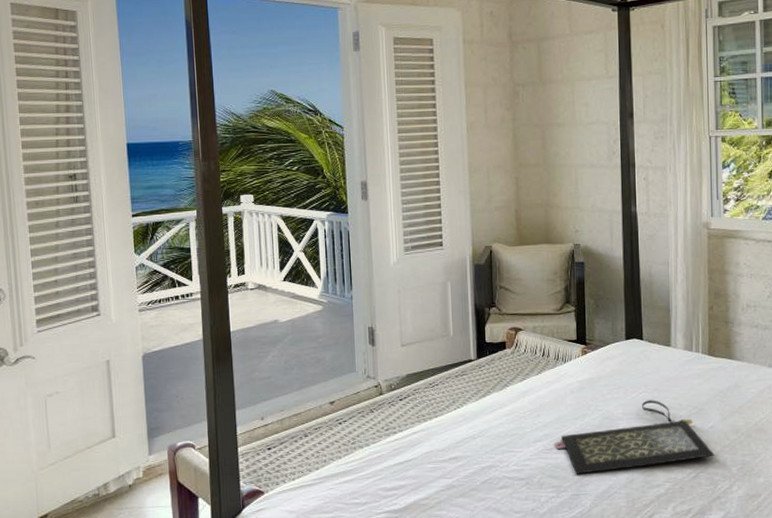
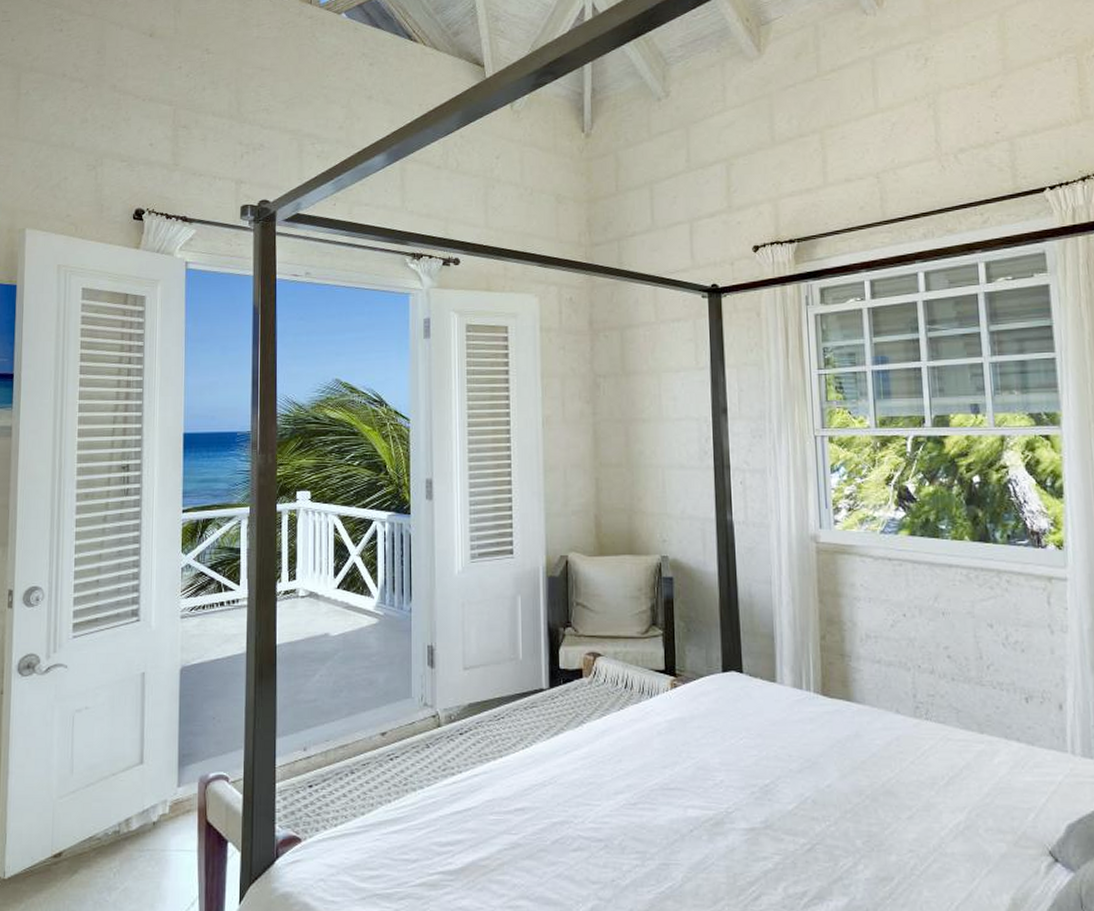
clutch bag: present [555,400,715,474] -> none [639,748,834,838]

